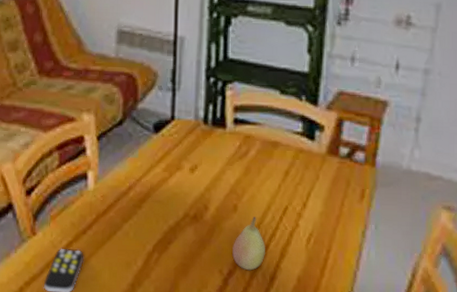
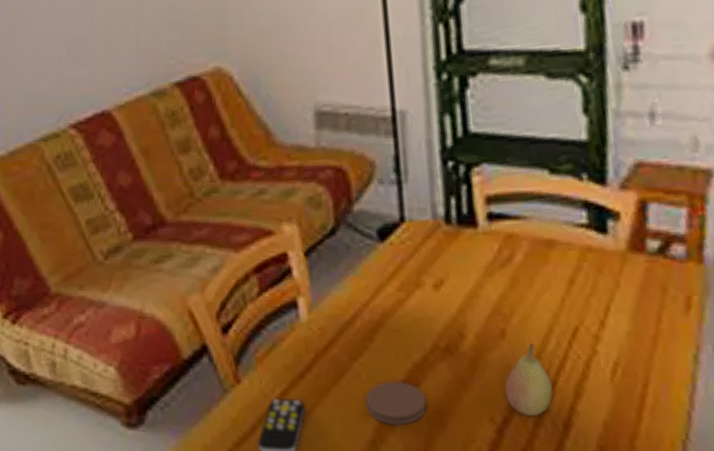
coaster: none [129,238,176,273] -> present [364,380,427,425]

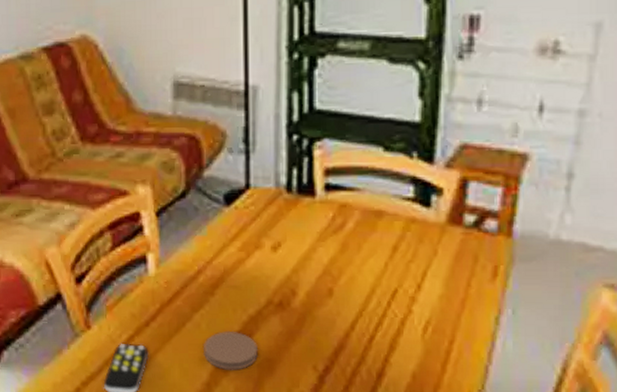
fruit: present [505,343,553,417] -> none [329,302,370,366]

